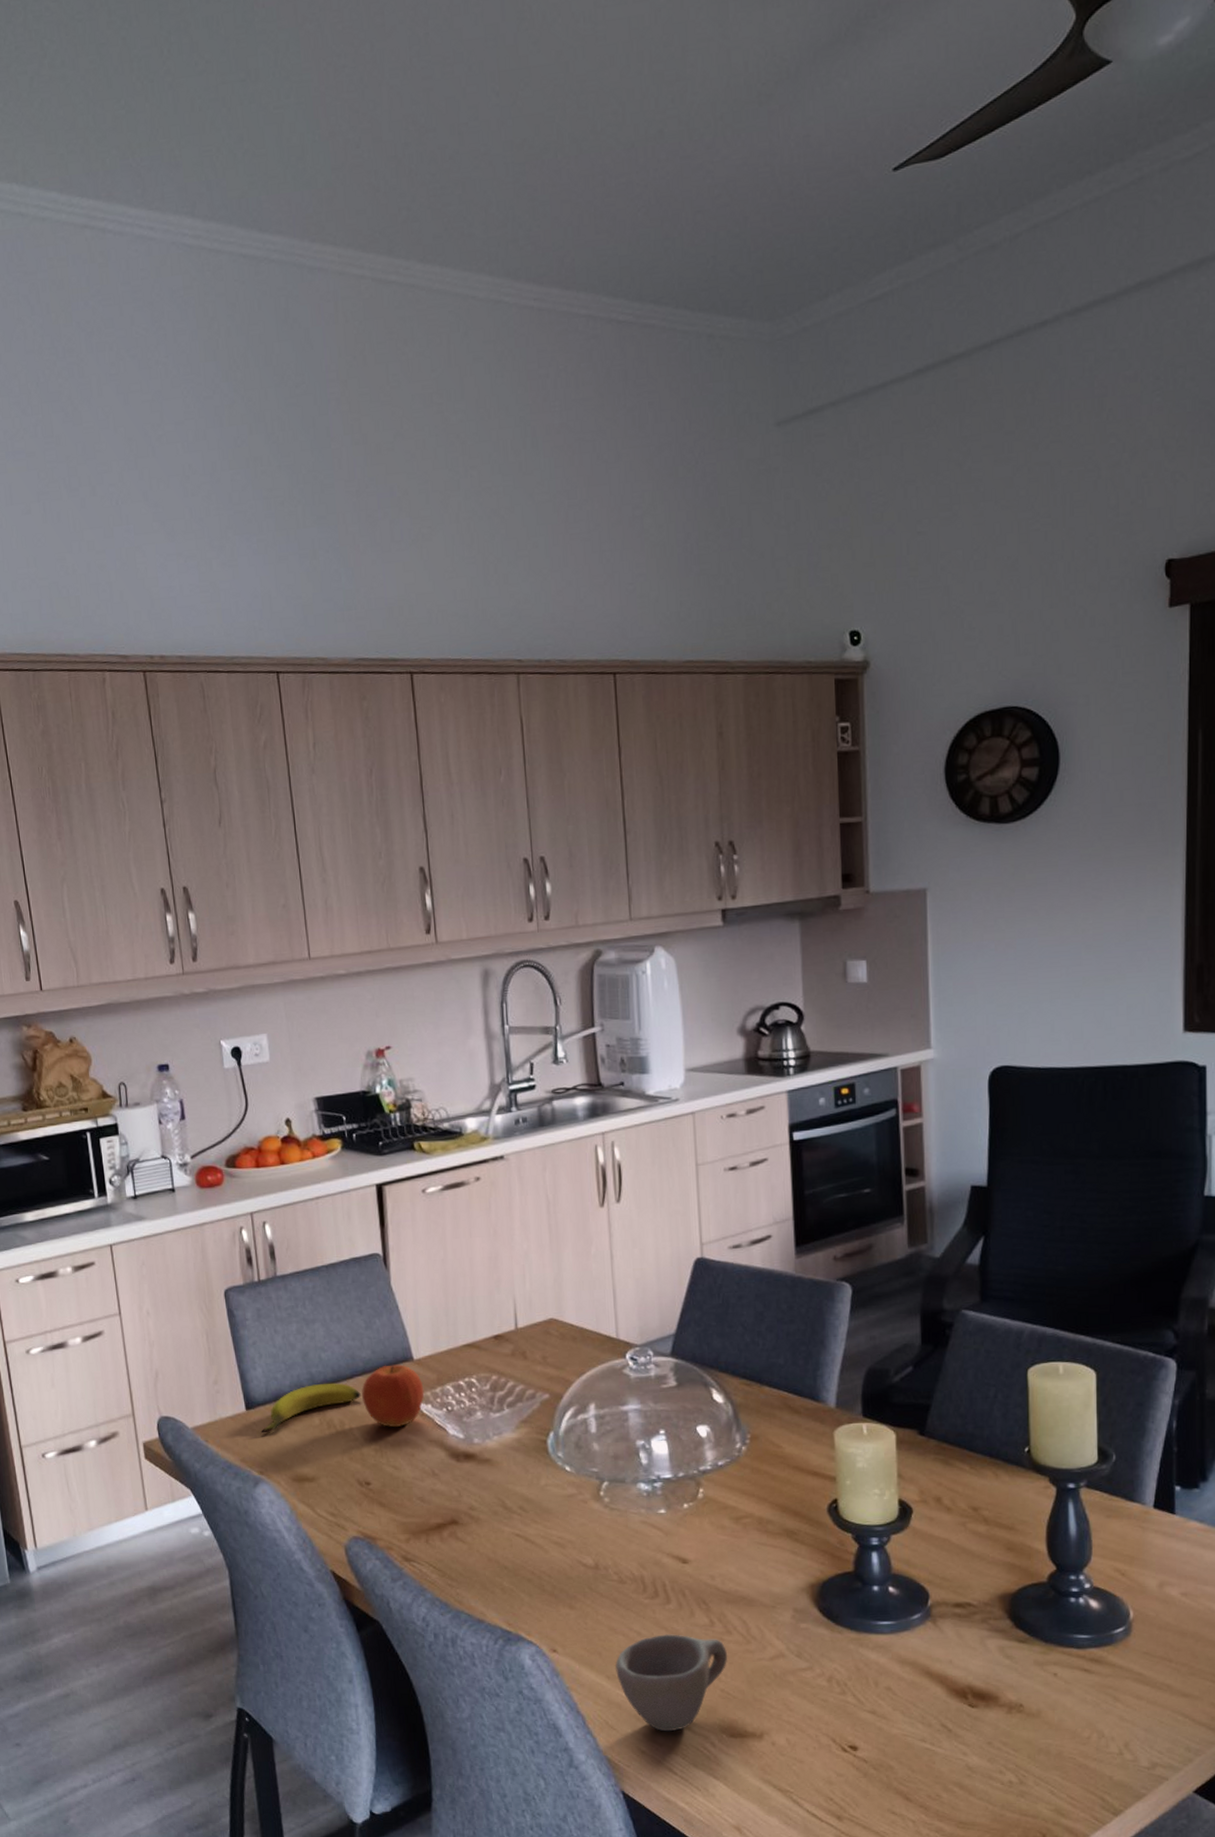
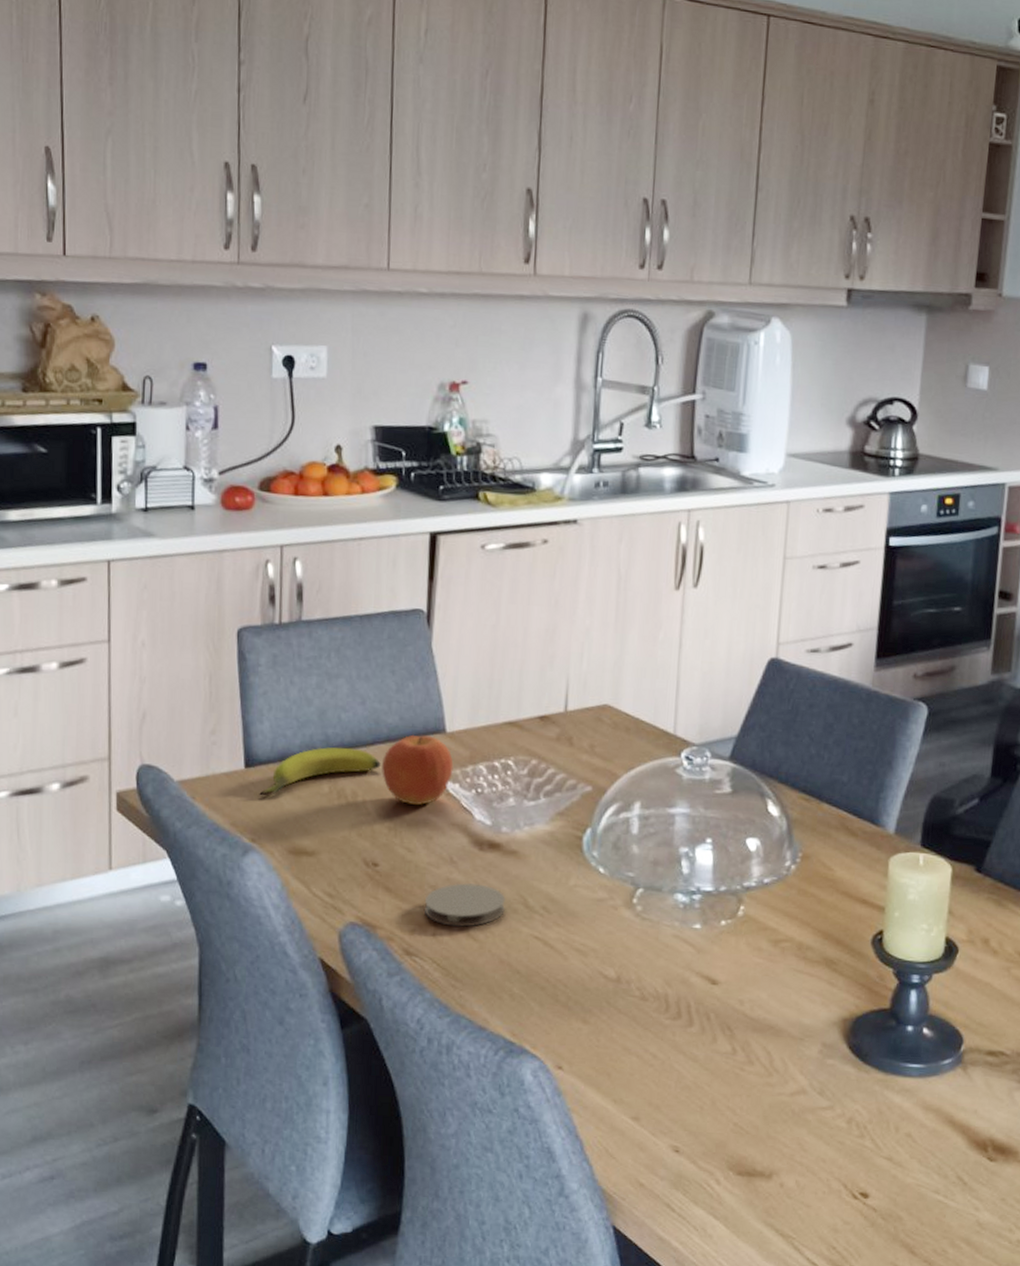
coaster: none [414,1492,487,1532] -> present [424,883,506,927]
cup: present [614,1634,728,1732] -> none [623,1059,747,1165]

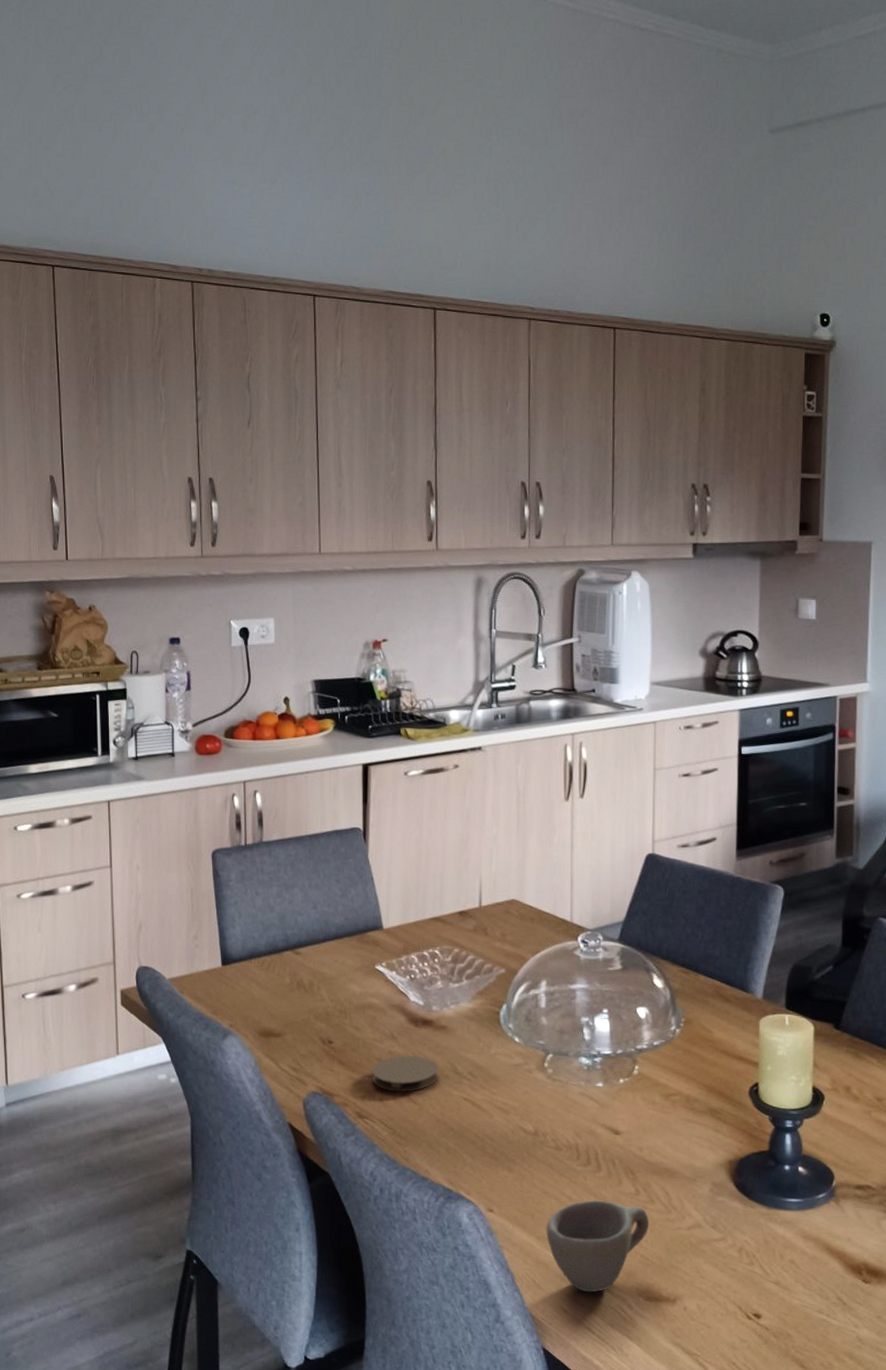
banana: present [259,747,381,798] -> none [234,945,331,990]
fruit: present [382,735,454,806] -> none [332,932,391,991]
cup: none [623,1059,747,1165] -> present [545,1200,650,1293]

